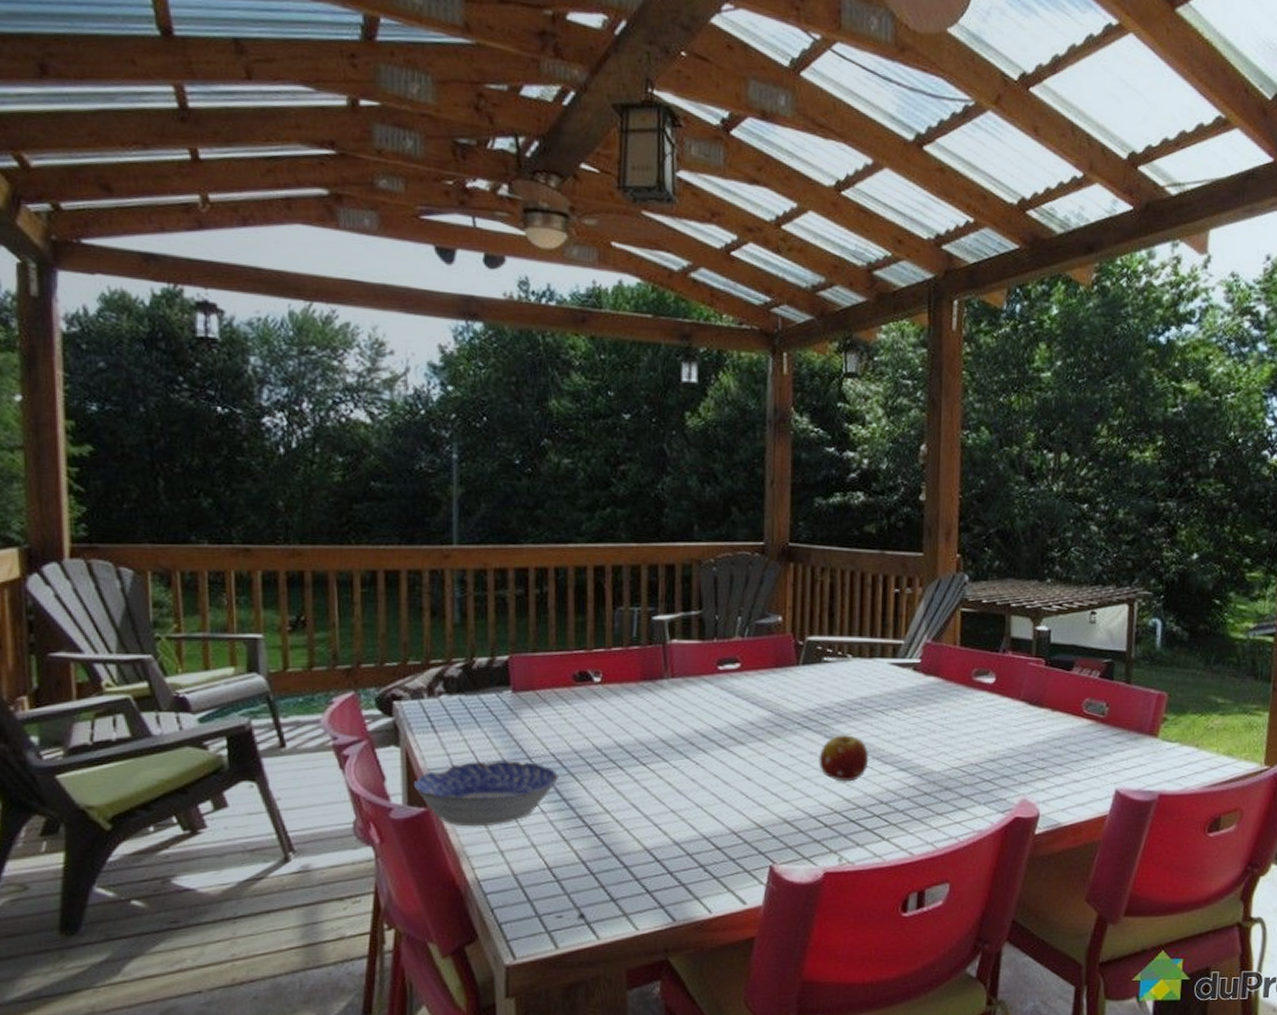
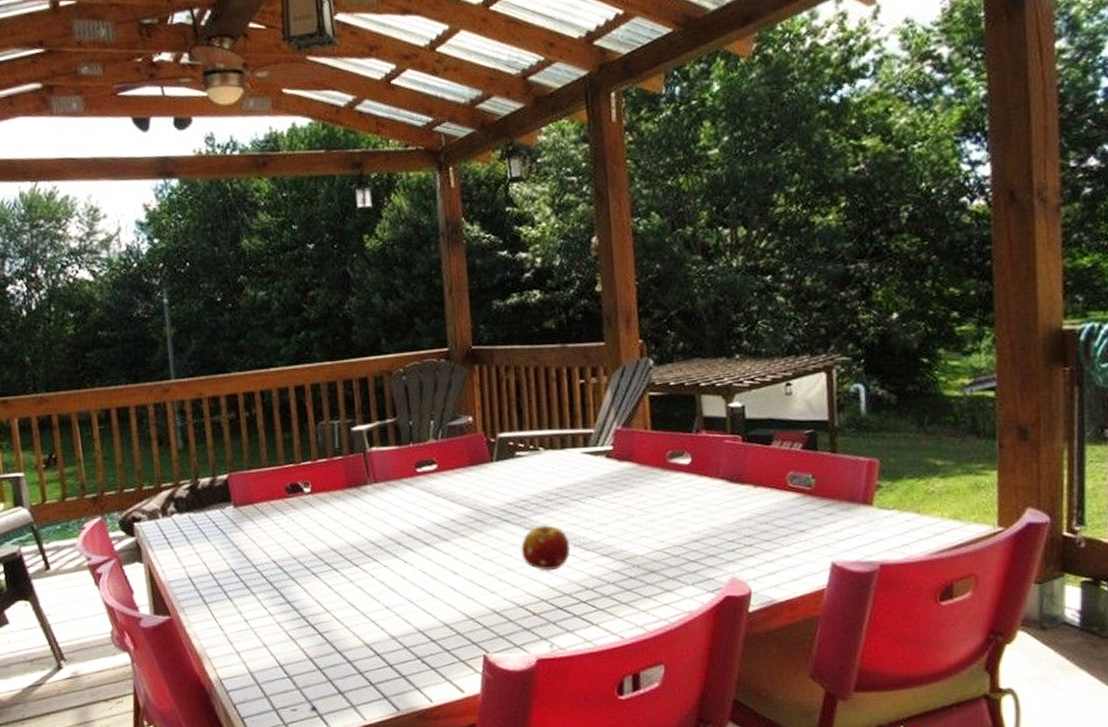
bowl: present [413,760,559,827] -> none [157,569,282,632]

